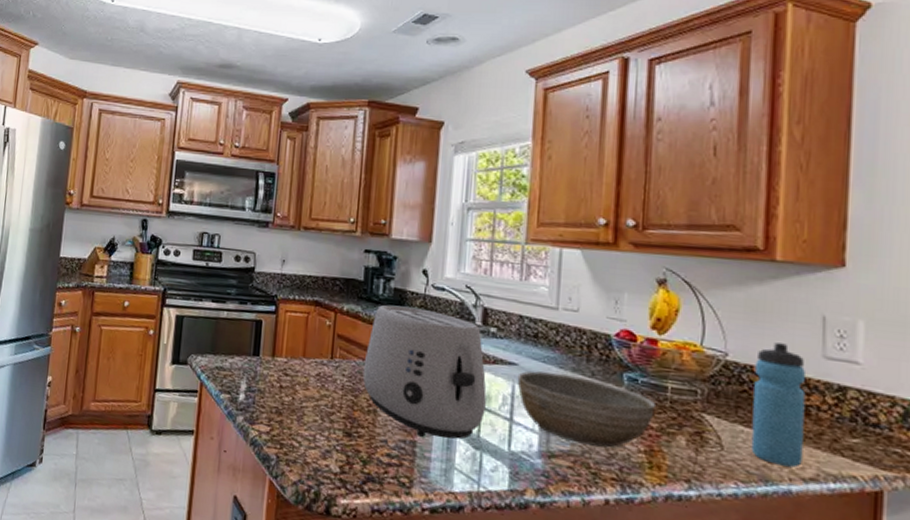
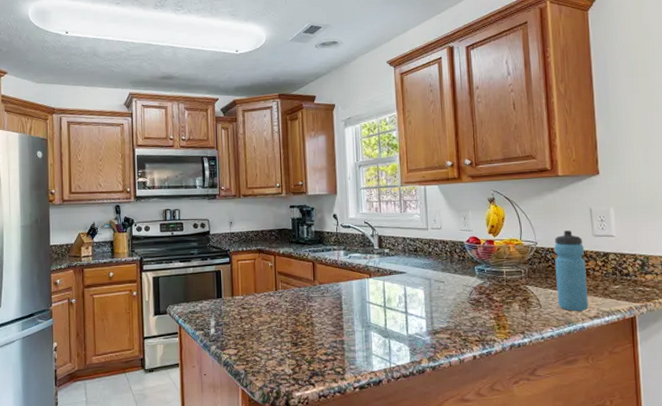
toaster: present [362,304,487,440] -> none [300,243,388,336]
bowl: present [517,371,657,448] -> none [407,274,498,321]

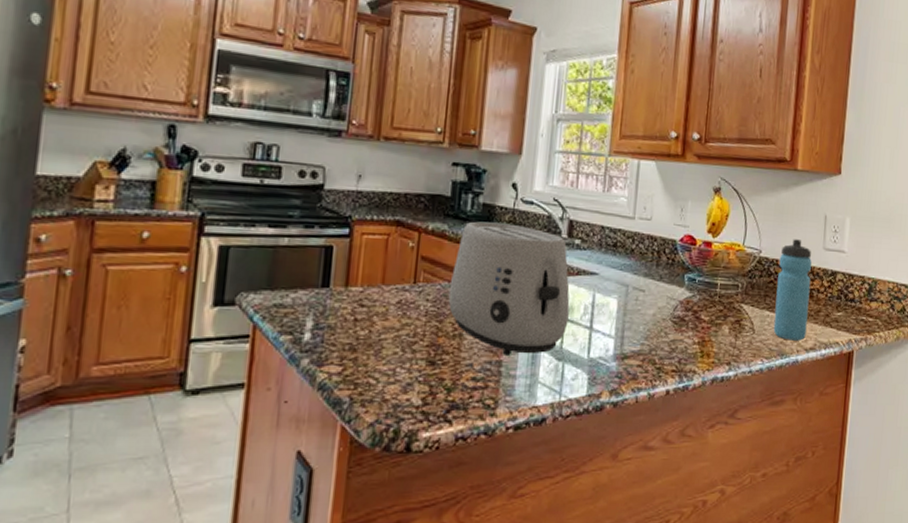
toaster: none [300,243,388,336] -> present [448,221,570,355]

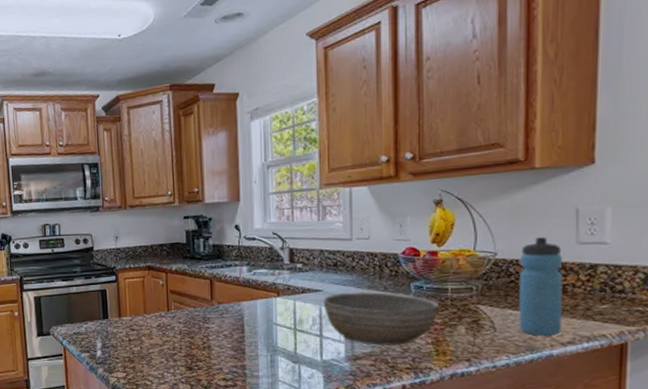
toaster: present [448,221,570,355] -> none [195,258,299,361]
bowl: none [597,279,709,343] -> present [323,292,440,345]

